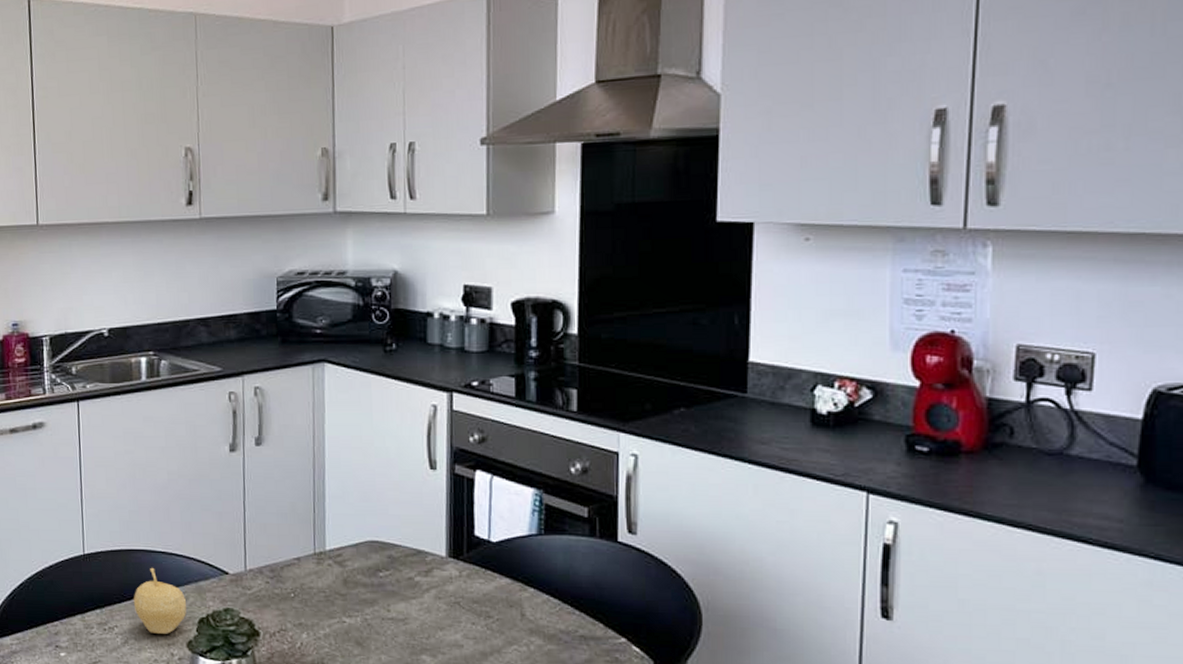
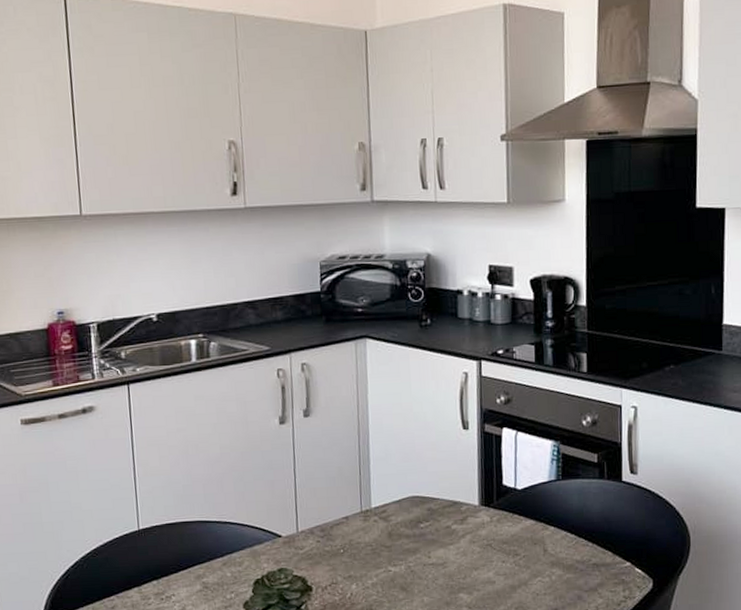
fruit: present [133,567,187,634] -> none [189,536,243,598]

